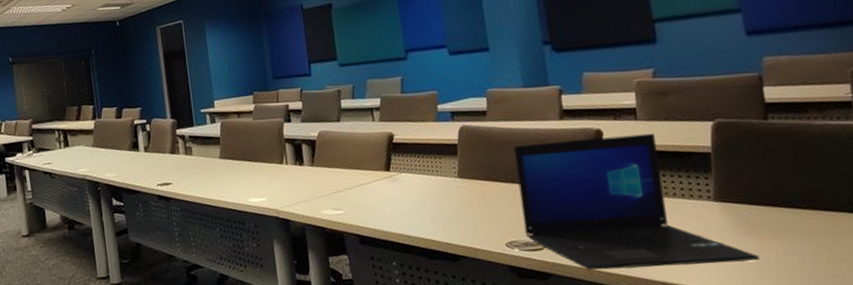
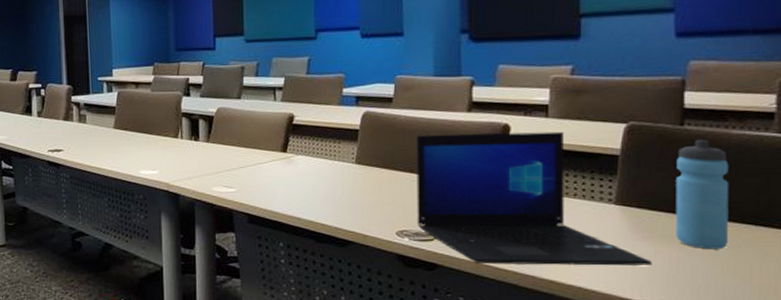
water bottle: none [766,132,830,241] -> present [675,140,729,250]

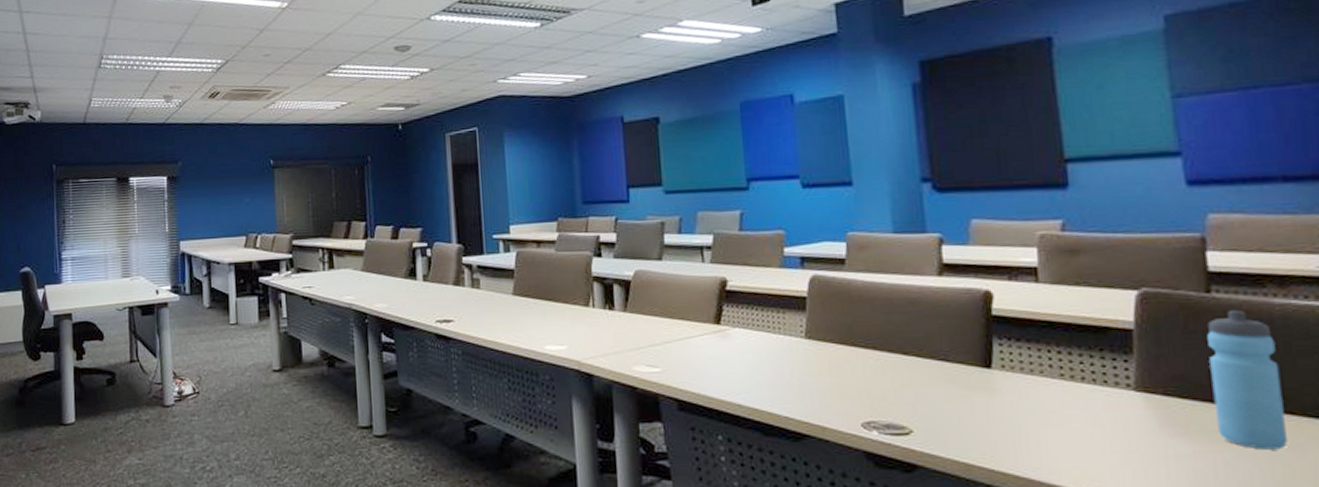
laptop: present [416,131,652,266] -> none [877,299,1192,469]

